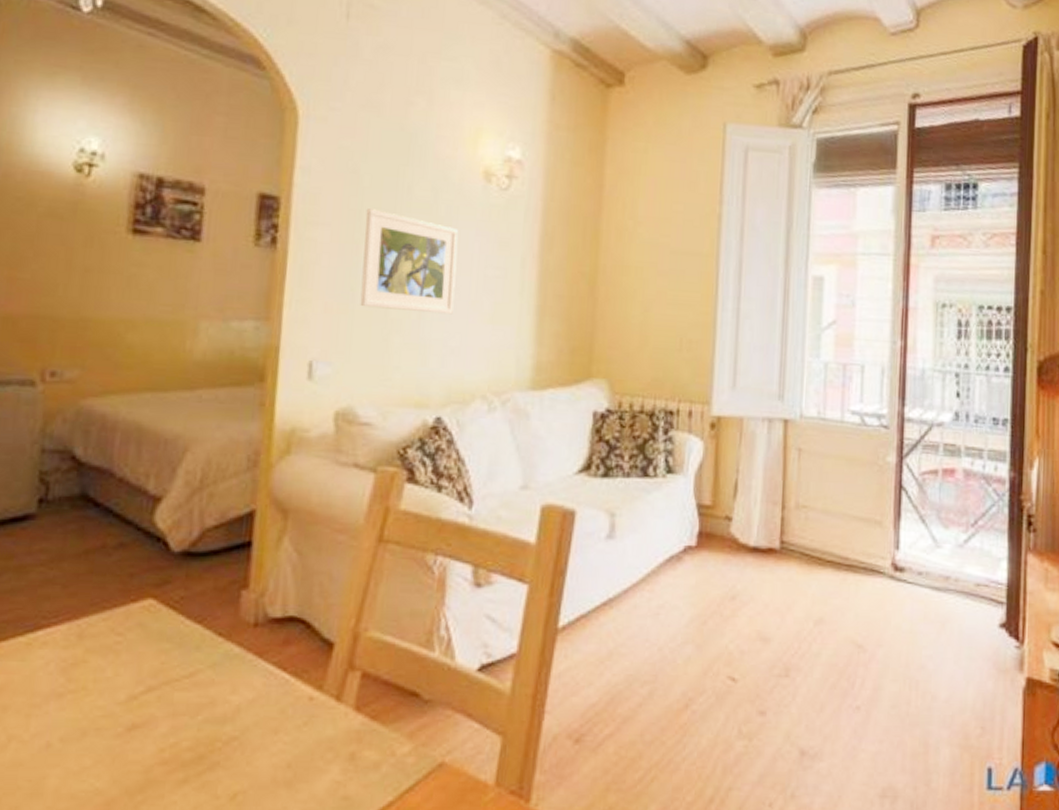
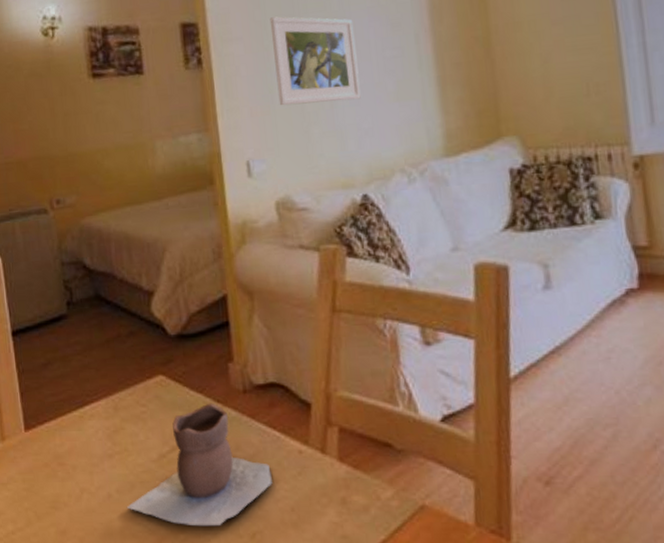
vase: none [69,635,271,785] -> present [126,403,272,527]

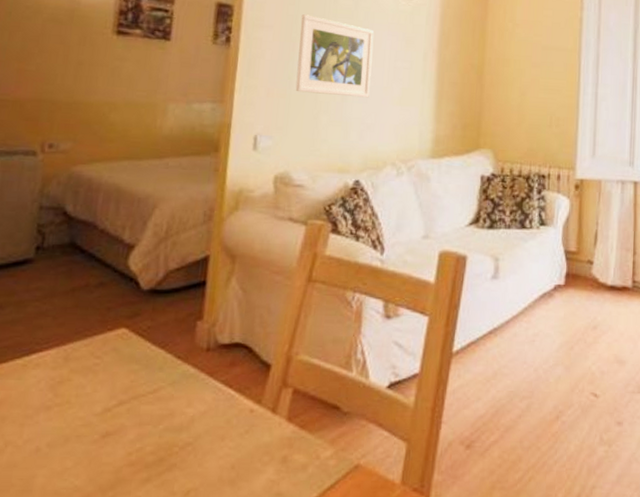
vase: present [126,403,272,527] -> none [54,358,219,483]

